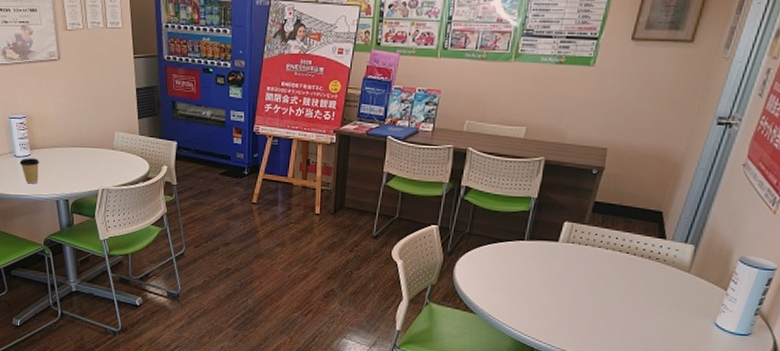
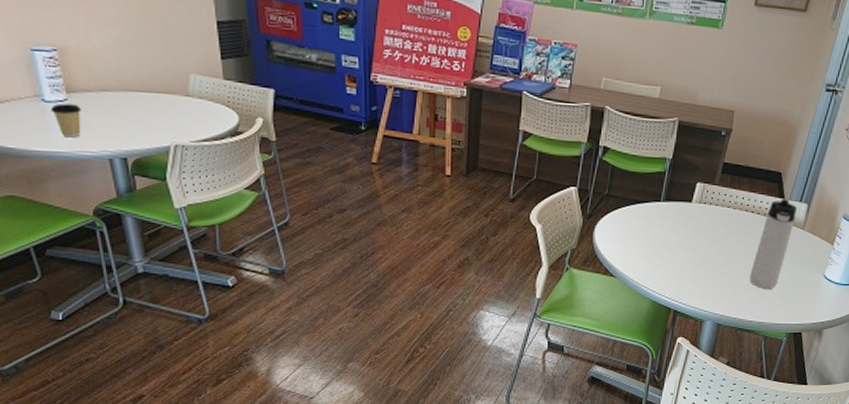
thermos bottle: none [624,239,682,334] -> present [750,198,798,289]

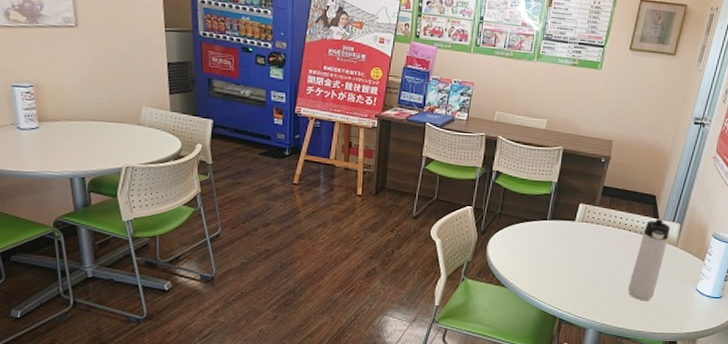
coffee cup: present [50,103,82,138] -> none [24,131,50,160]

